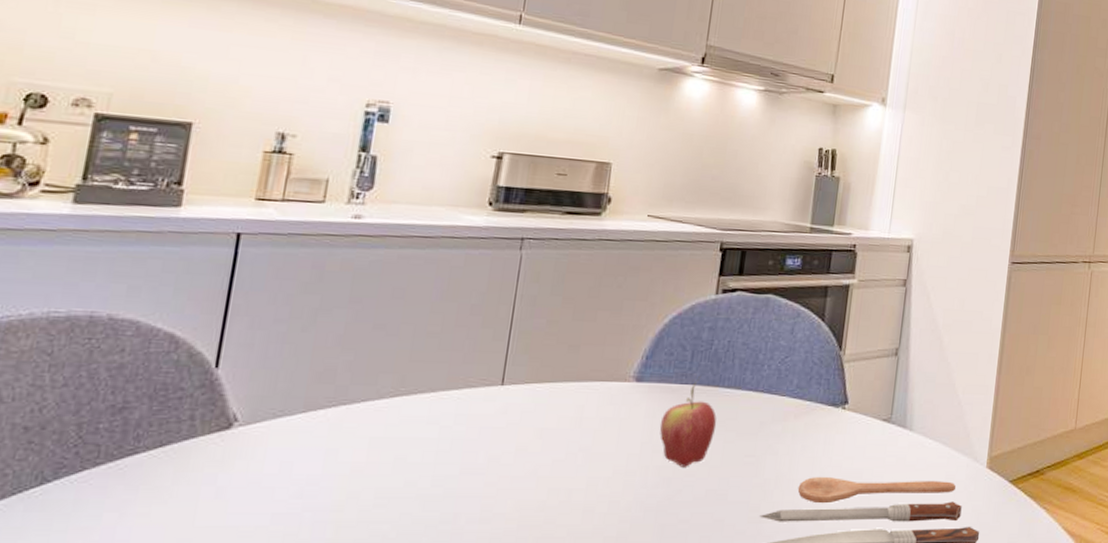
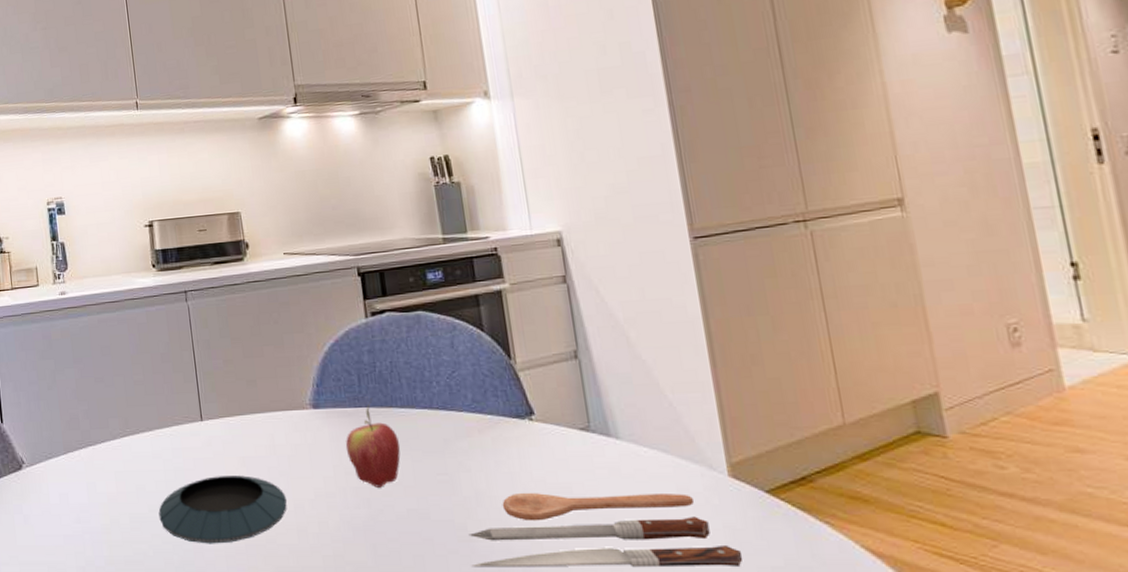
saucer: none [415,448,581,525] -> present [158,475,288,544]

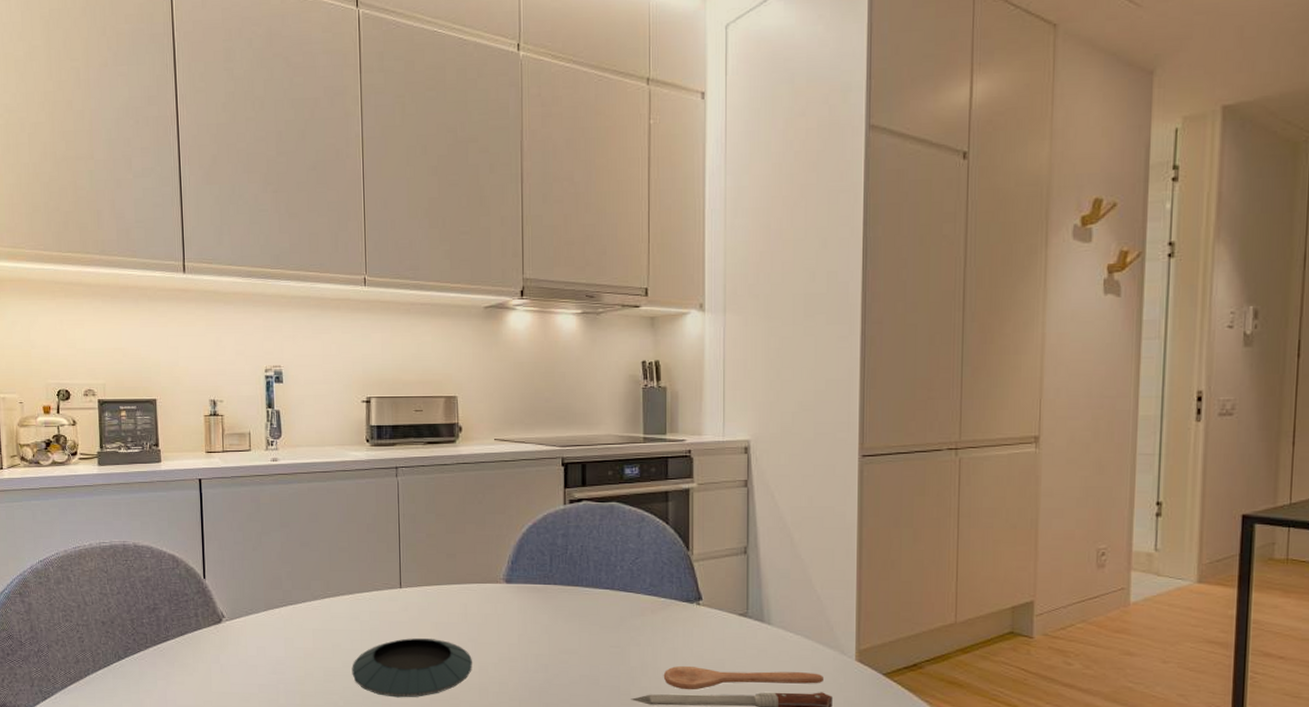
fruit: present [345,397,401,488] -> none [531,576,581,656]

